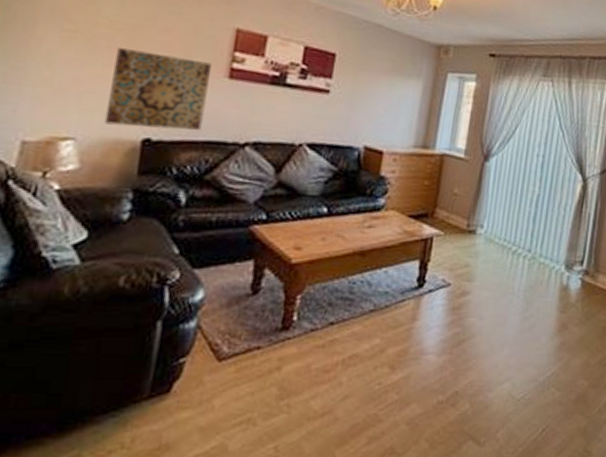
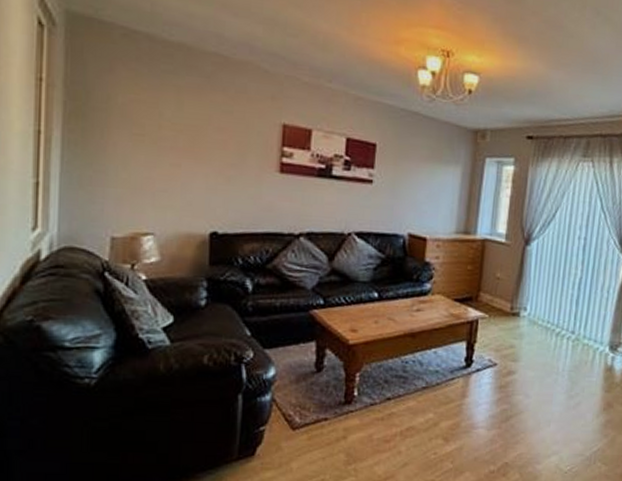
wall art: present [104,48,211,130] -> none [176,148,263,223]

